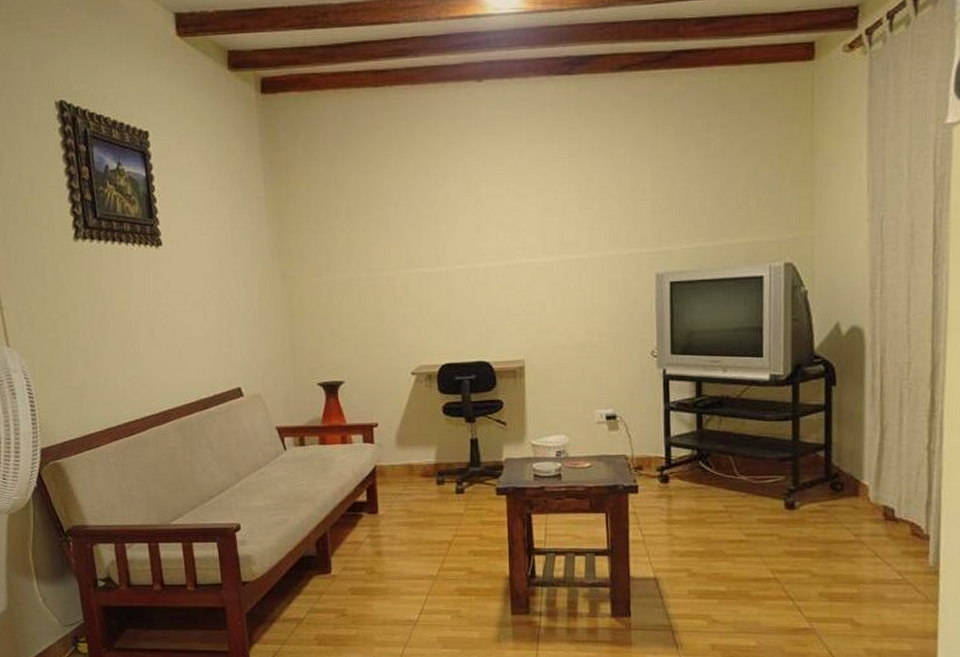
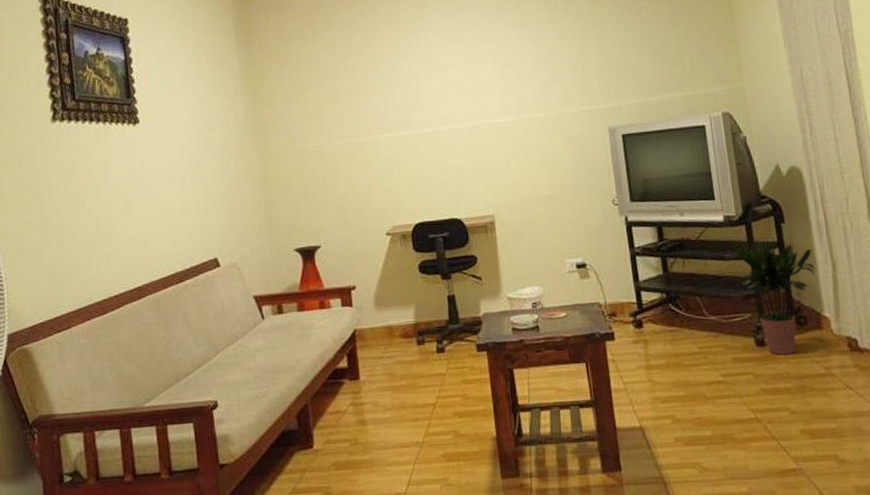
potted plant: none [776,399,862,519] -> present [733,236,815,355]

